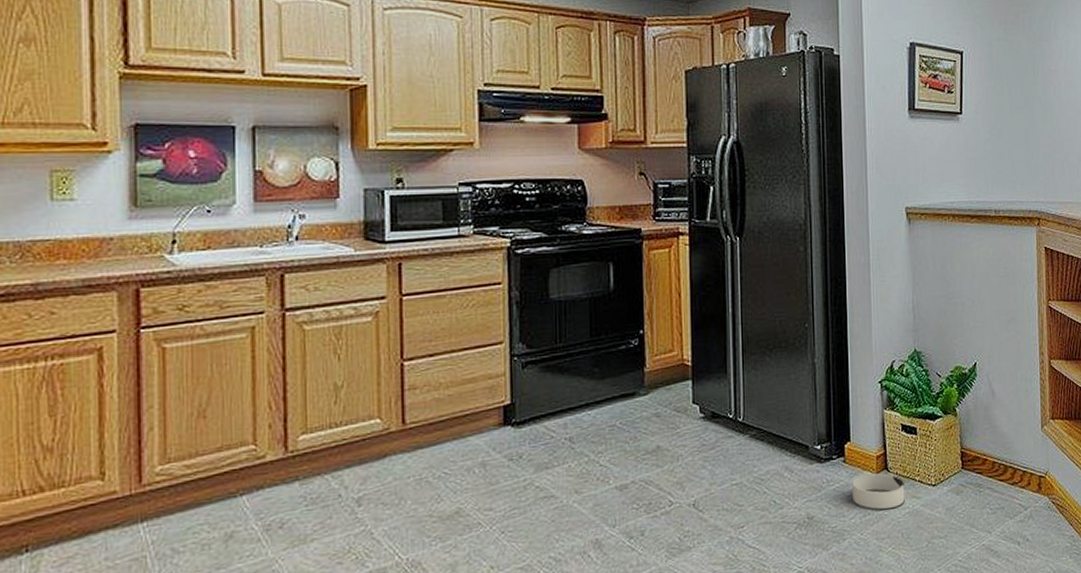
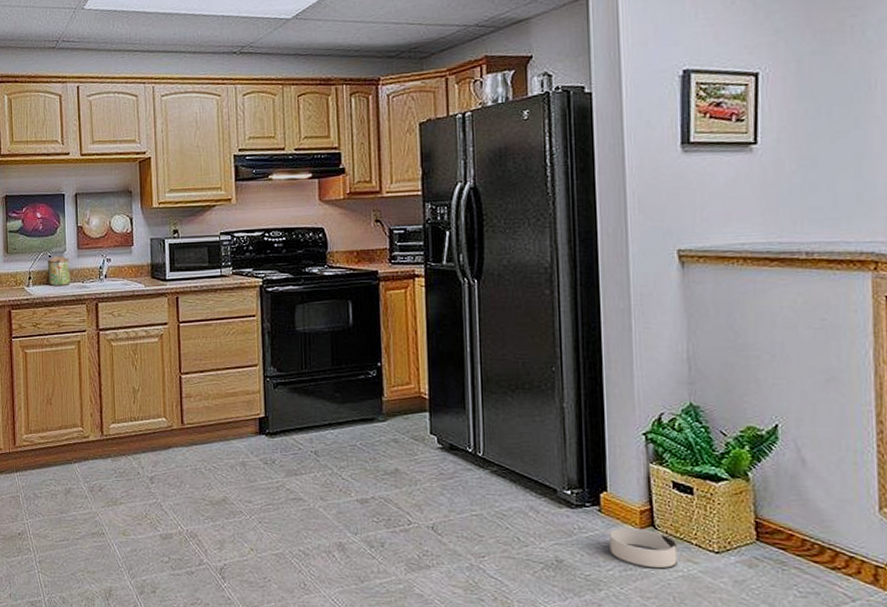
canister: none [205,211,241,254] -> present [48,256,70,287]

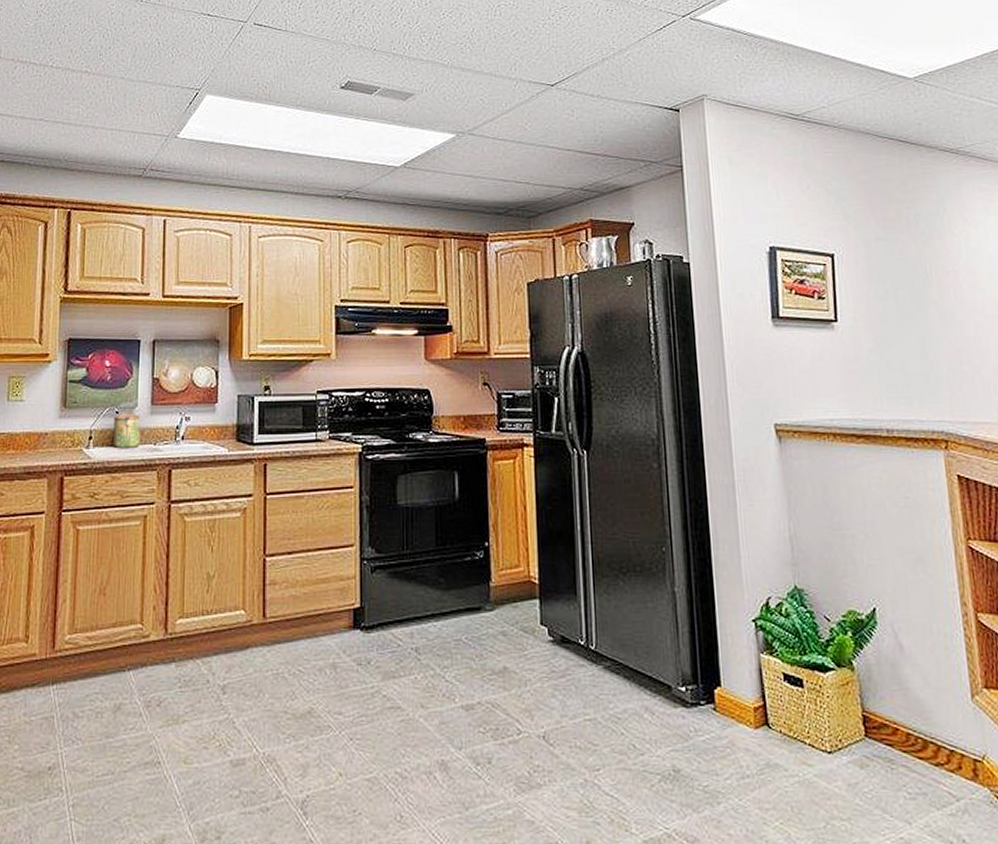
pet bowl: present [609,528,677,569] -> none [725,728,793,775]

